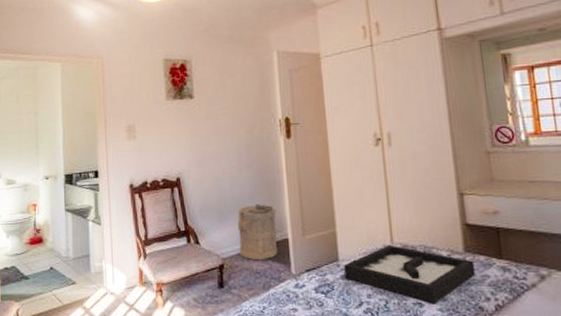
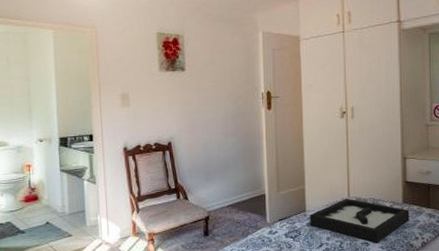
laundry hamper: present [237,203,277,261] -> none [222,165,257,213]

